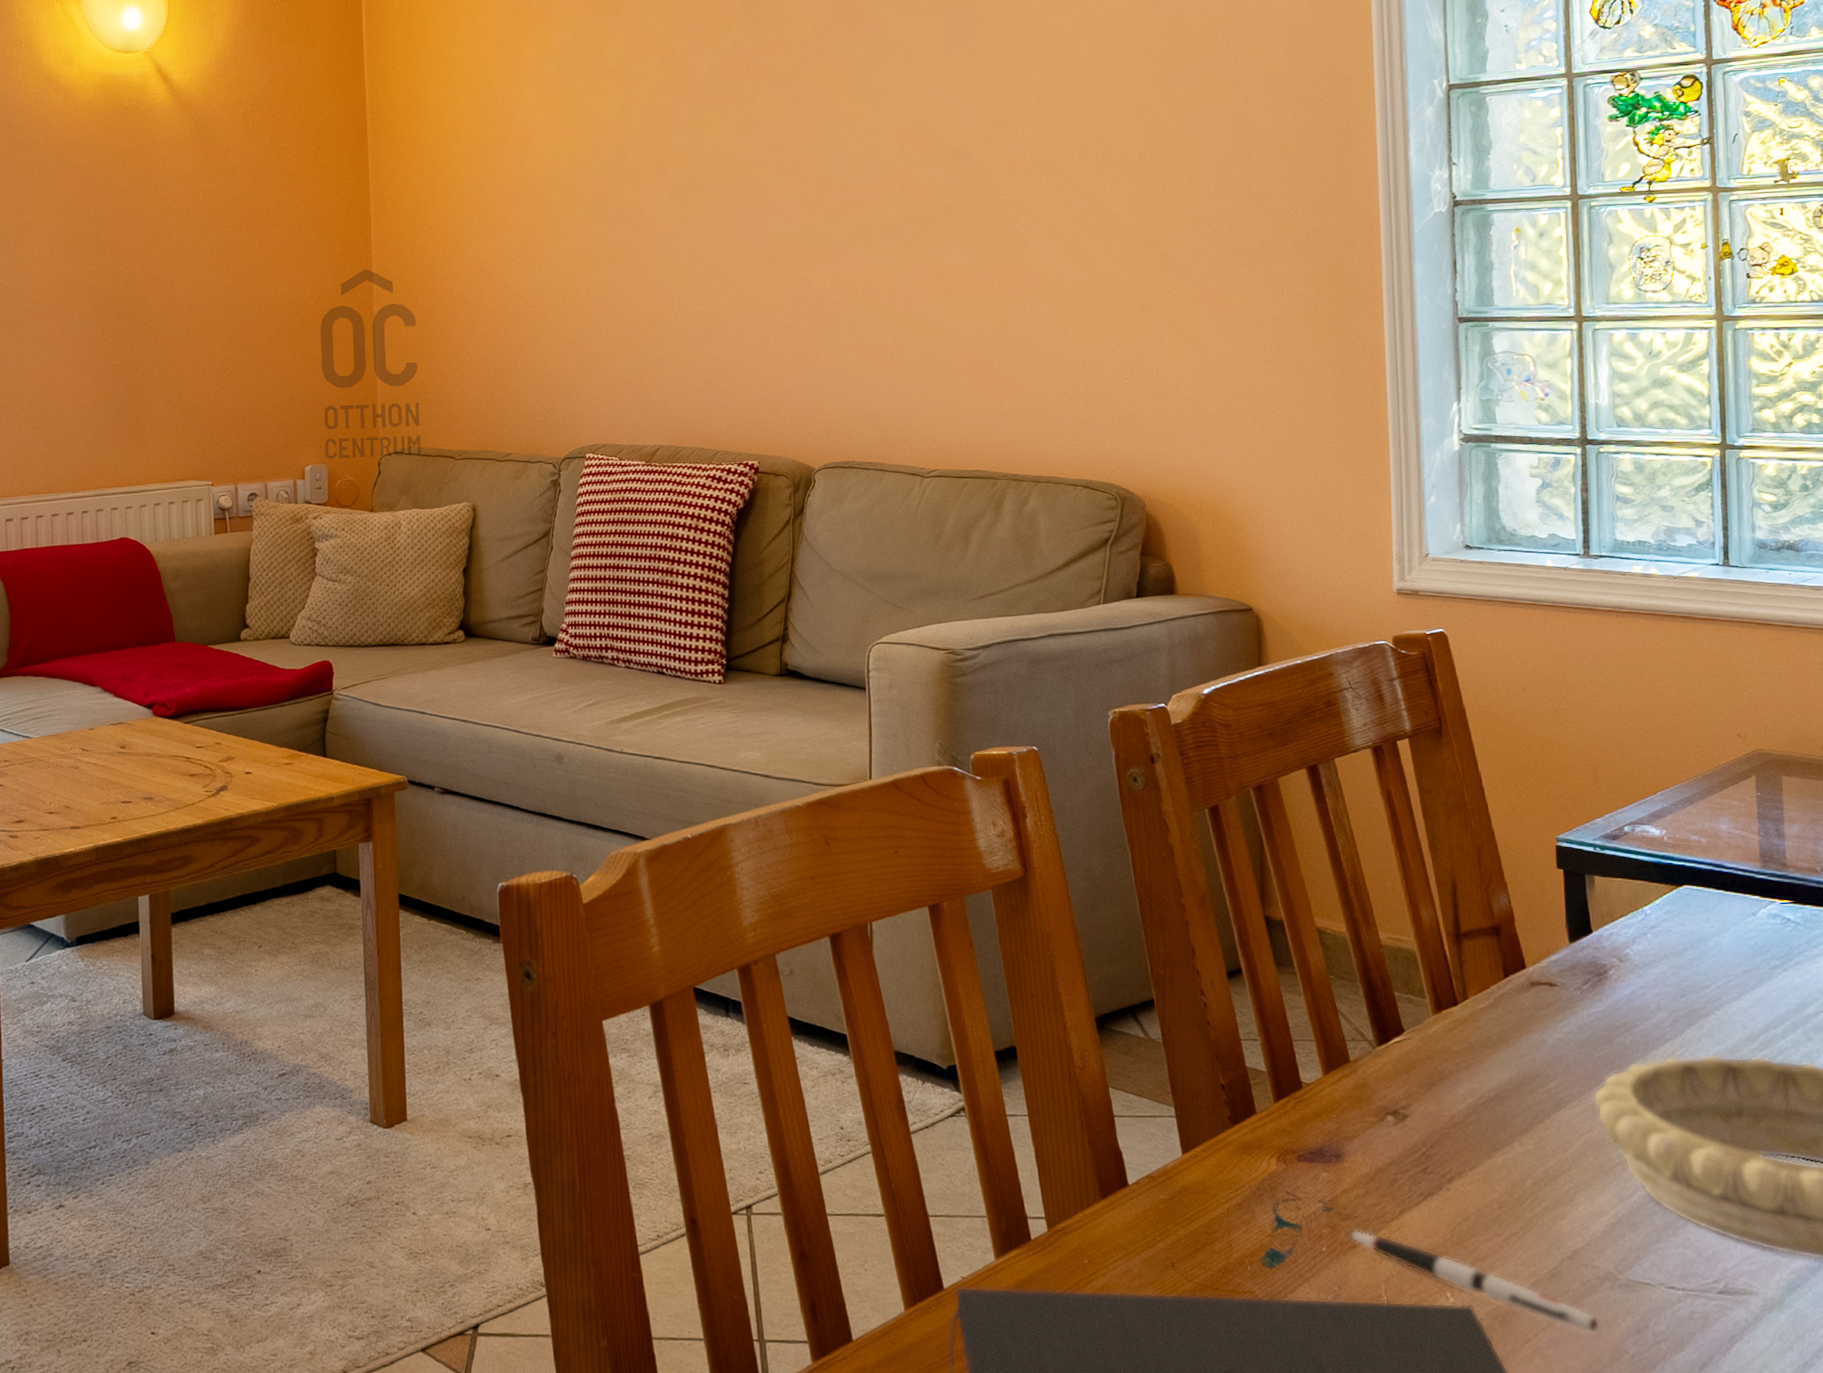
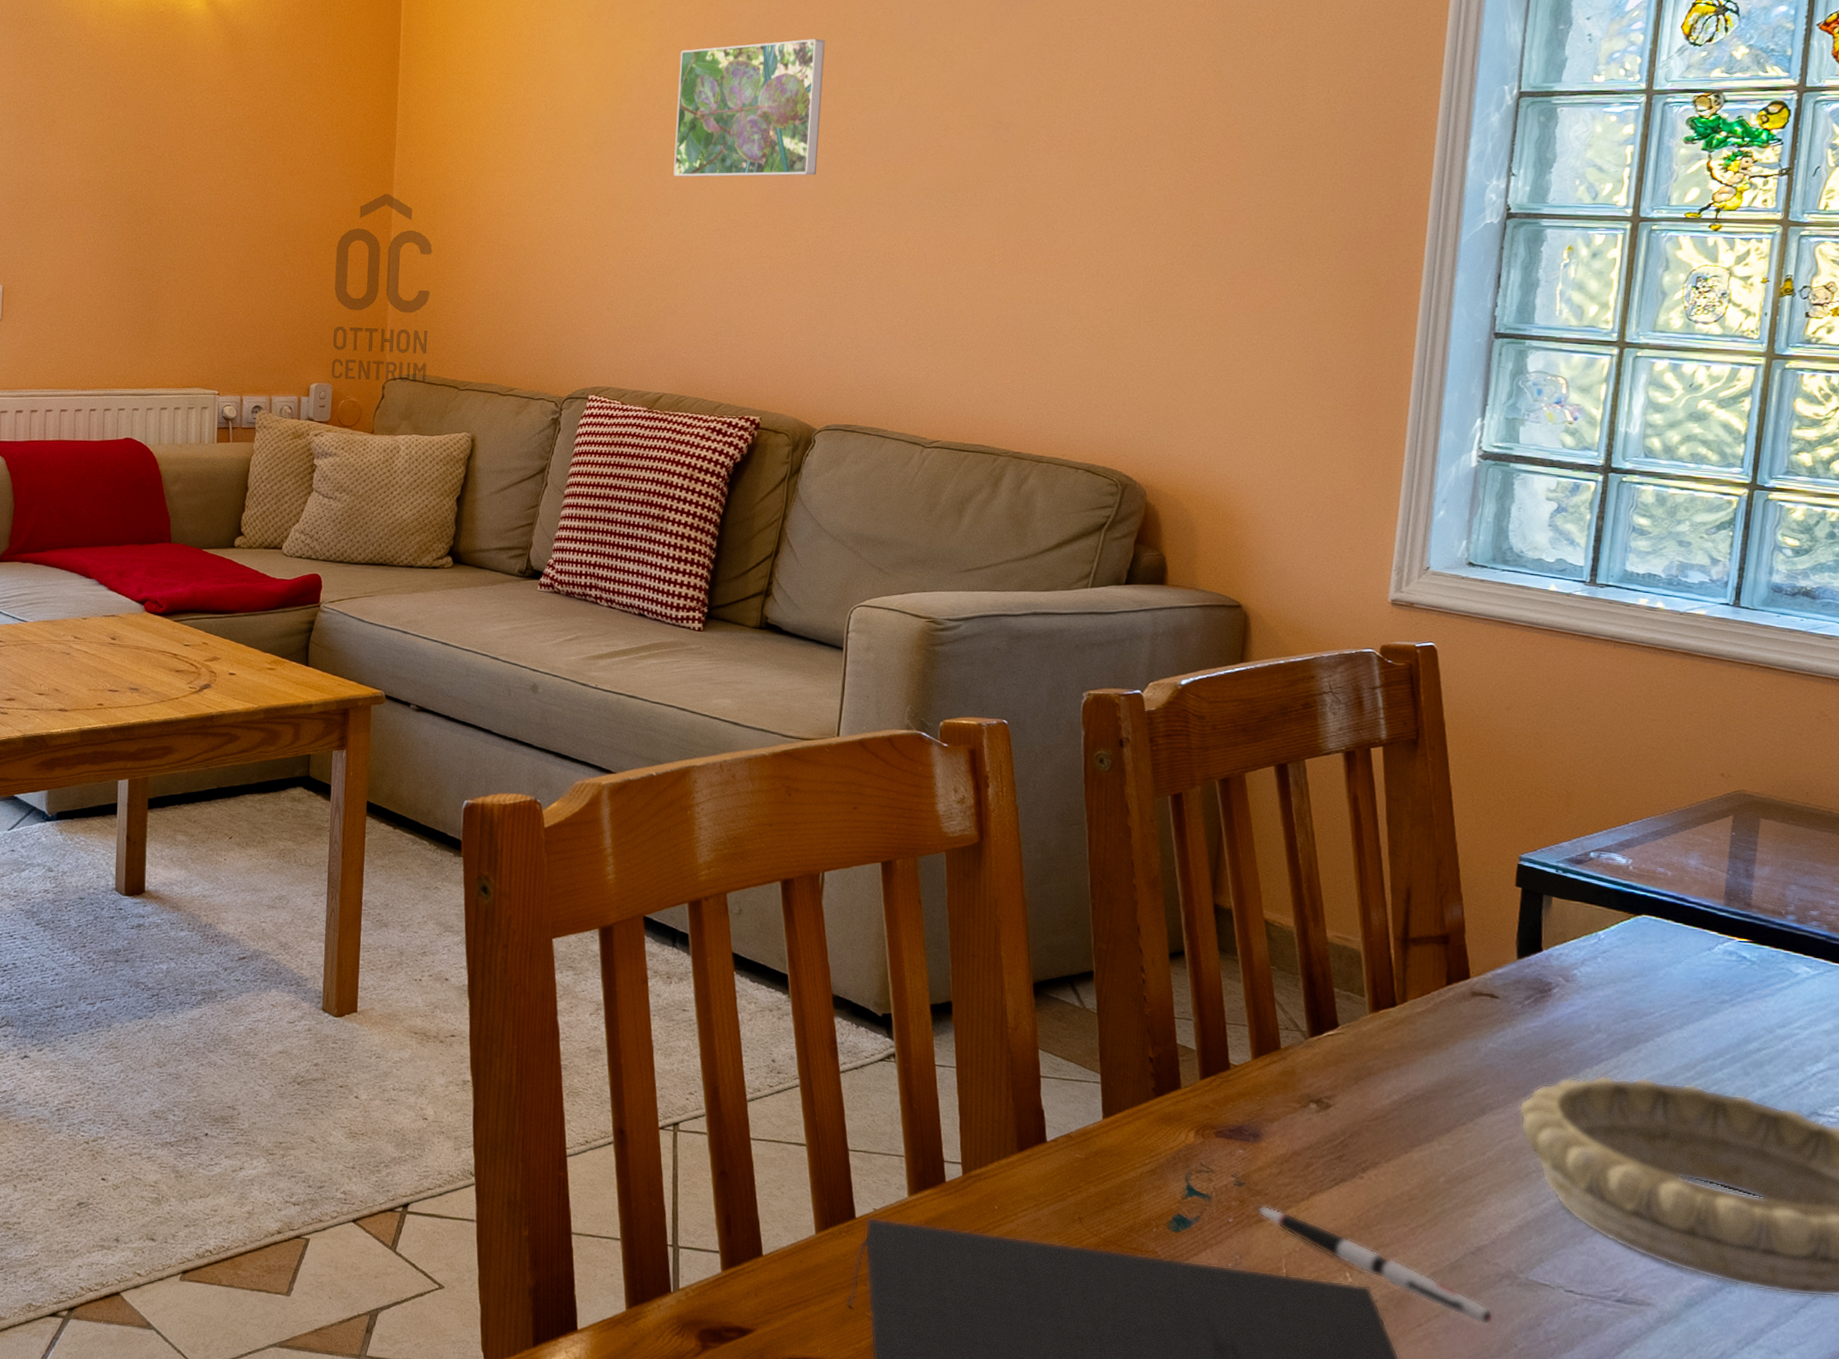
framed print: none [643,85,789,230] -> present [673,39,825,177]

